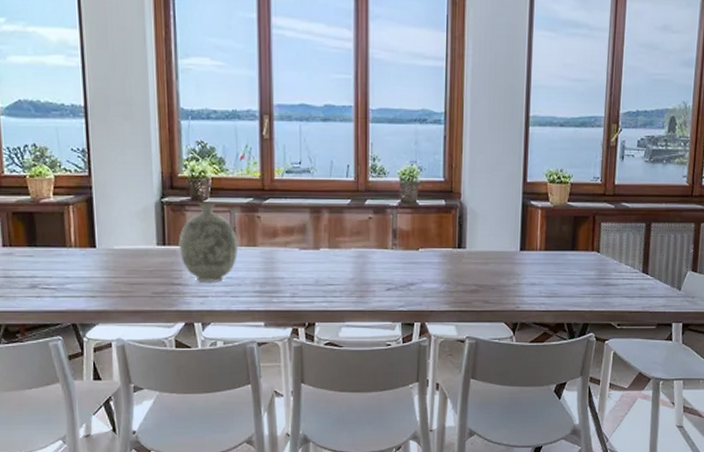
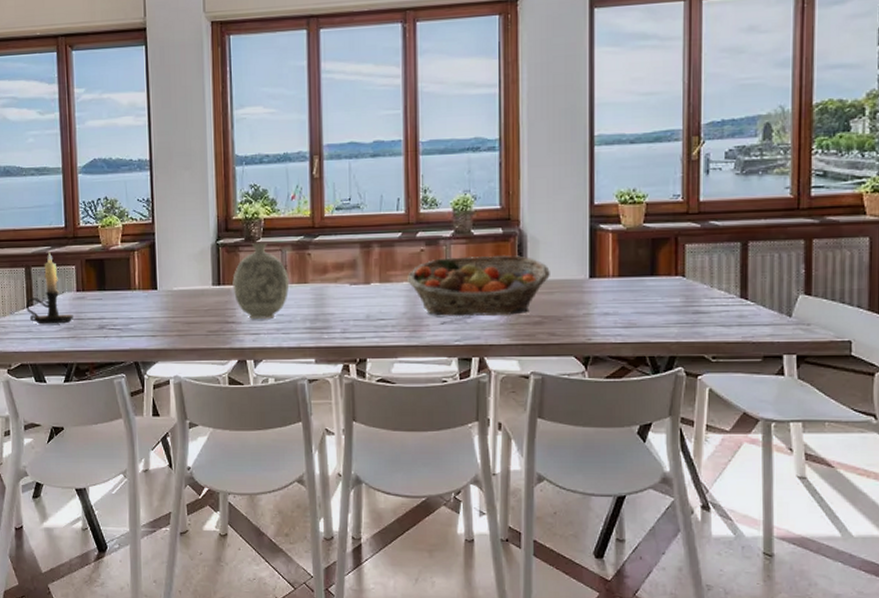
fruit basket: none [356,225,486,283] -> present [408,255,550,316]

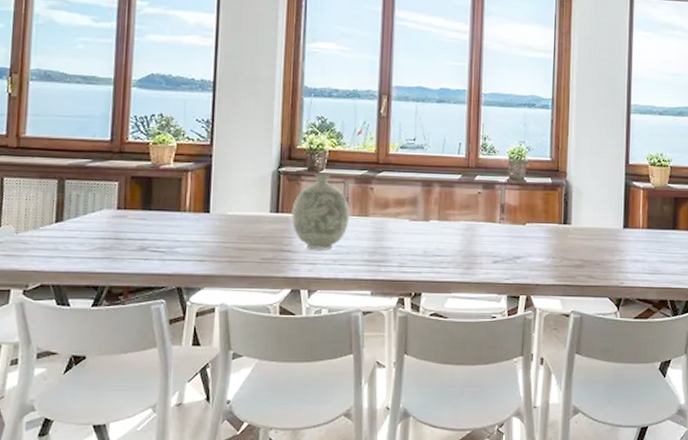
candle holder: present [25,252,73,325] -> none [53,165,110,243]
fruit basket: present [408,255,550,316] -> none [464,201,591,258]

